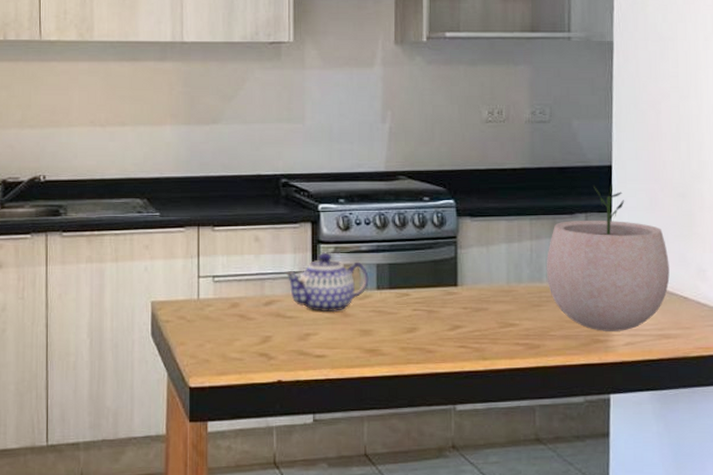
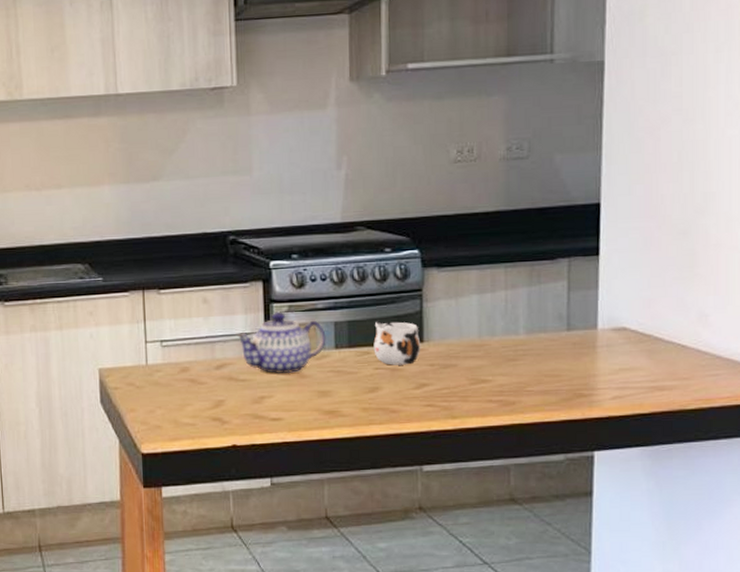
mug: none [412,264,455,307] -> present [373,320,421,365]
plant pot: present [546,183,670,331] -> none [522,223,666,385]

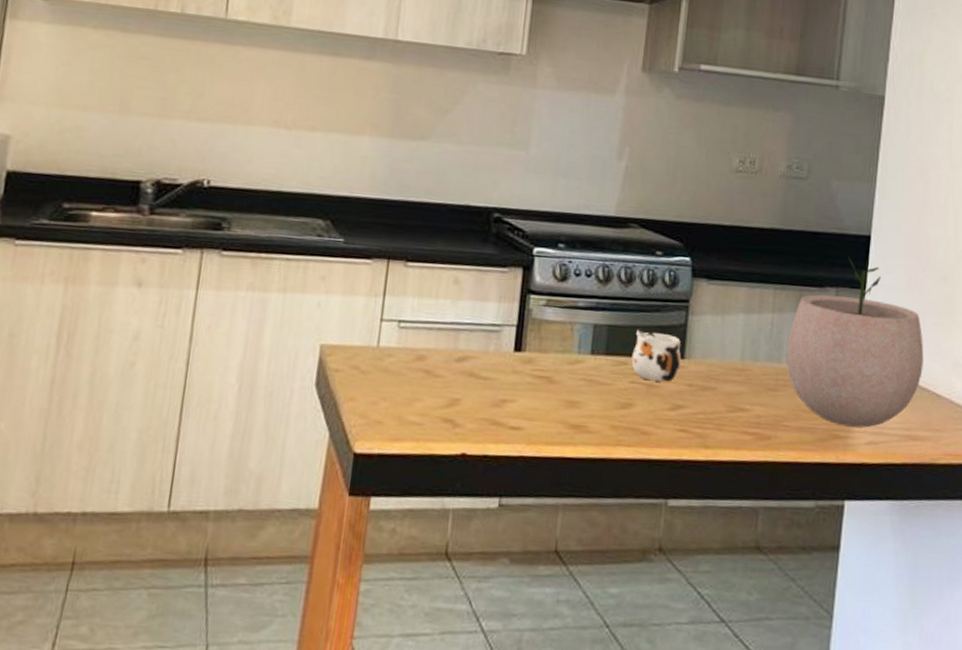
teapot: present [237,311,326,374] -> none [485,304,583,376]
plant pot: none [522,223,666,385] -> present [786,256,924,428]

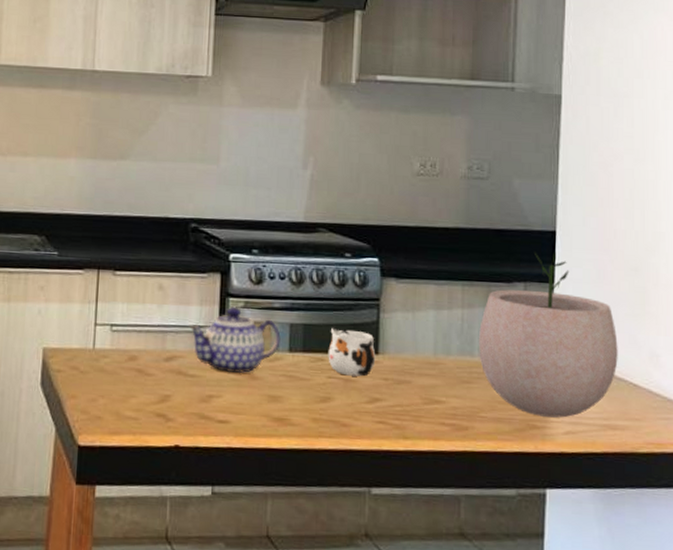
teapot: none [485,304,583,376] -> present [190,306,281,373]

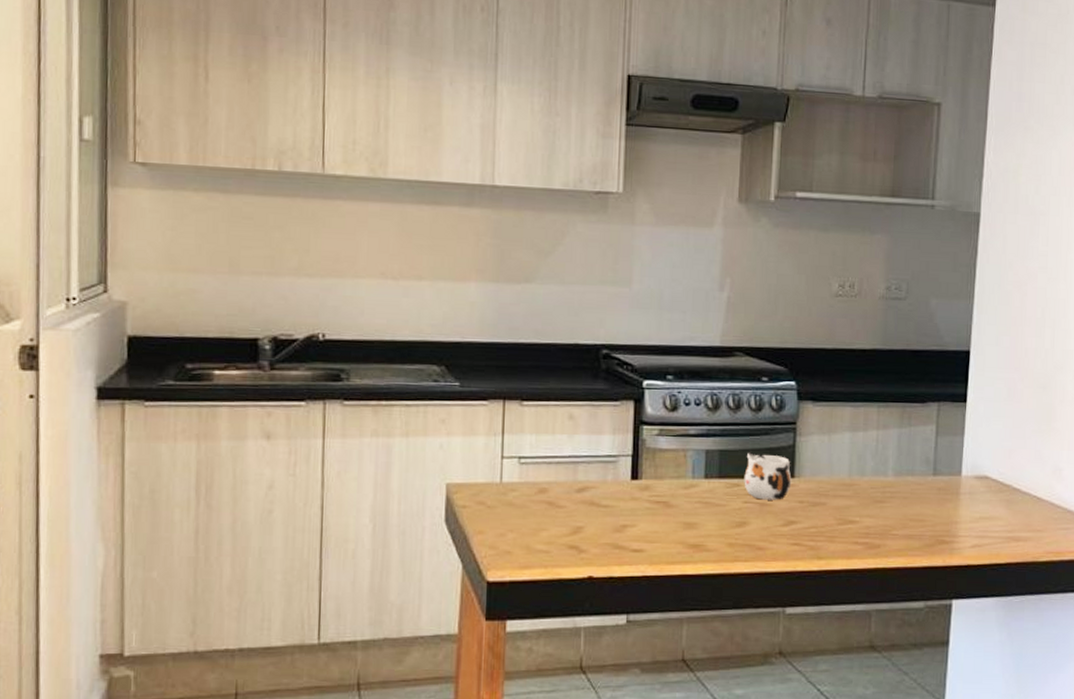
teapot: present [190,306,281,373] -> none [602,434,696,502]
plant pot: present [478,251,618,418] -> none [892,371,1024,532]

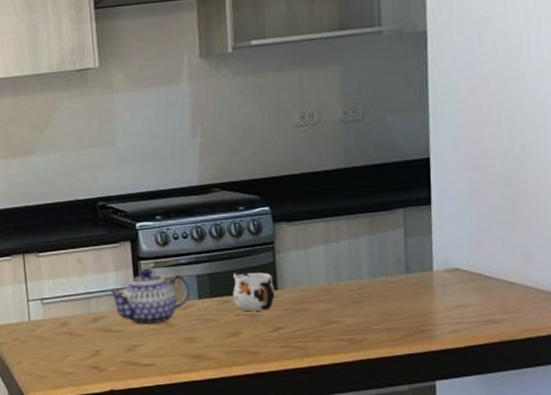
teapot: none [602,434,696,502] -> present [109,268,190,325]

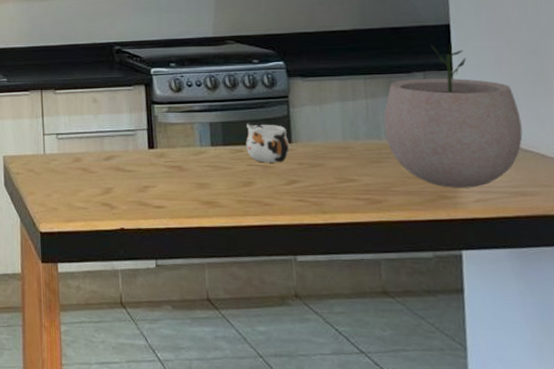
teapot: present [109,268,190,325] -> none [123,112,203,167]
plant pot: none [365,176,494,322] -> present [383,42,523,188]

